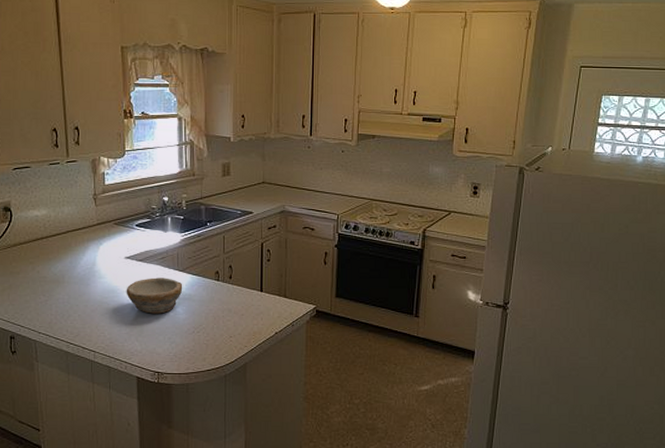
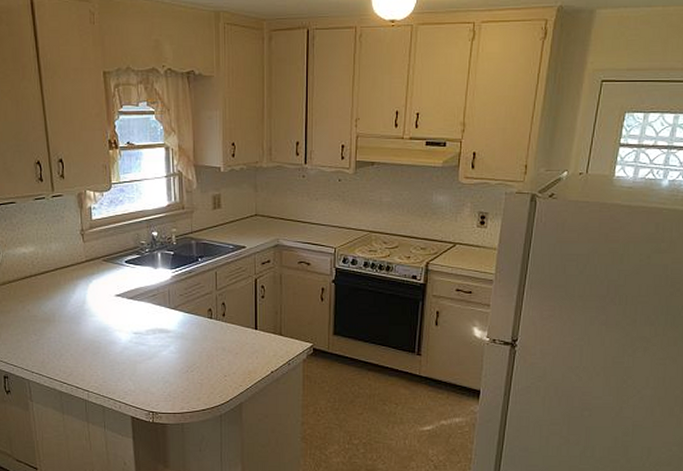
bowl: present [126,277,183,314] -> none [117,316,175,353]

